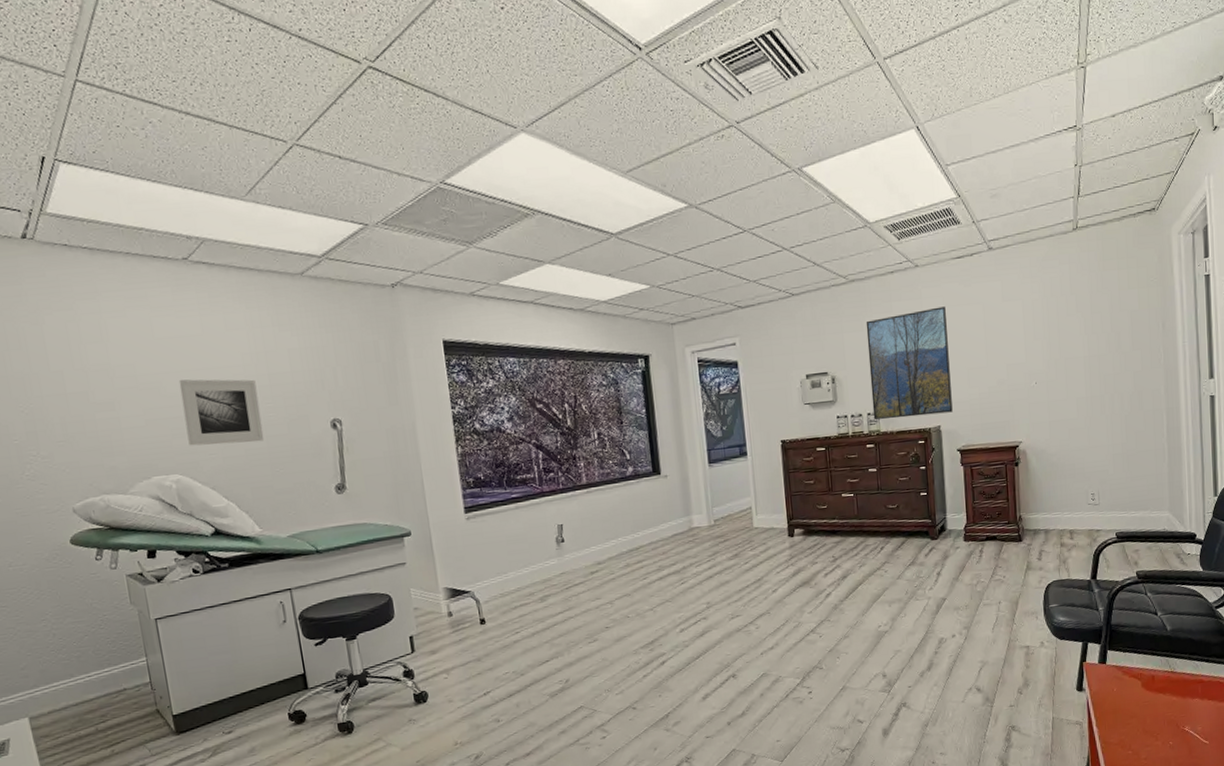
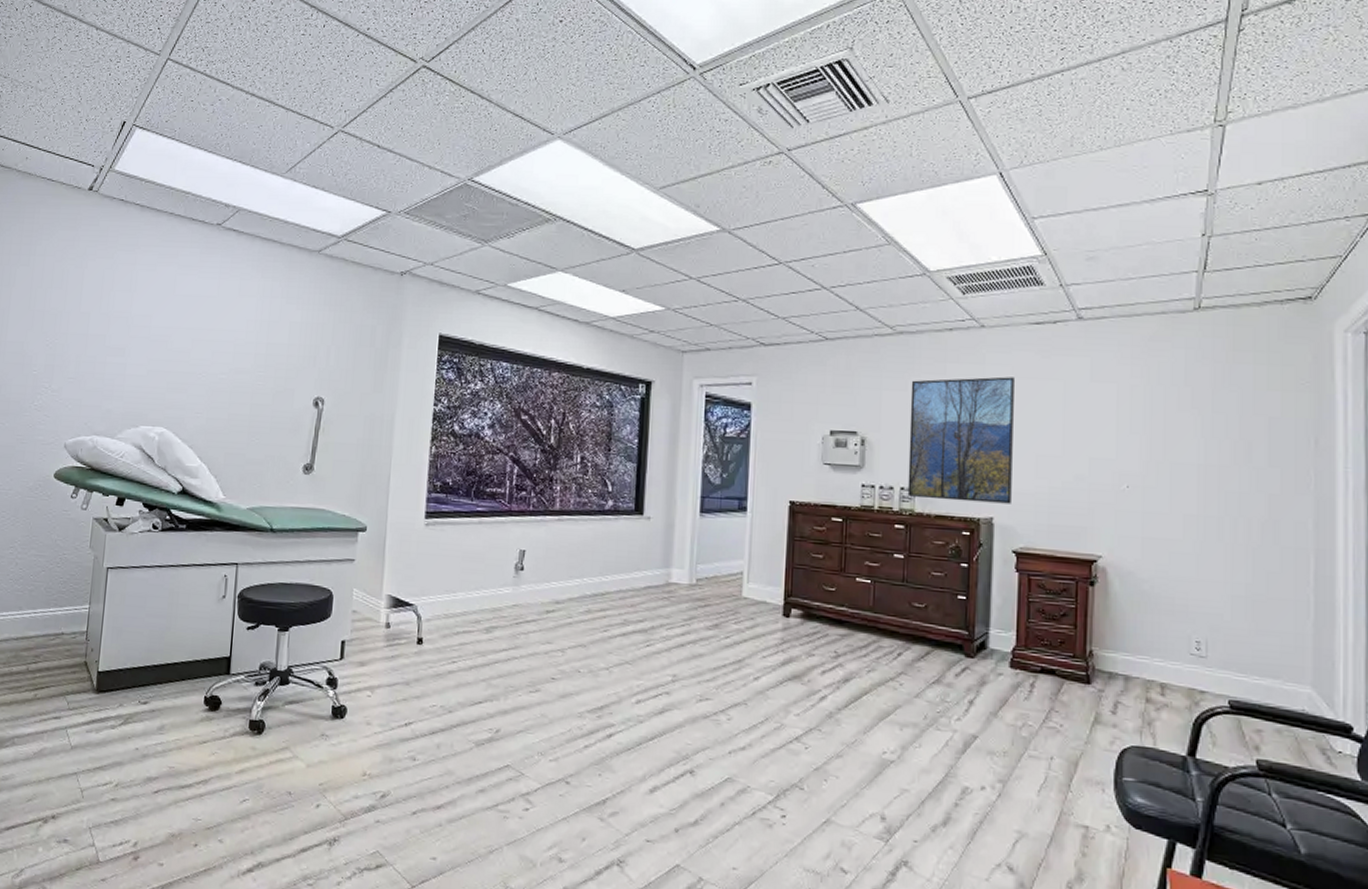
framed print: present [178,379,265,446] -> none [180,337,254,408]

